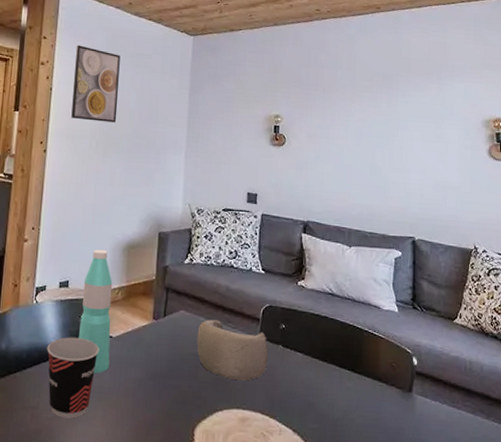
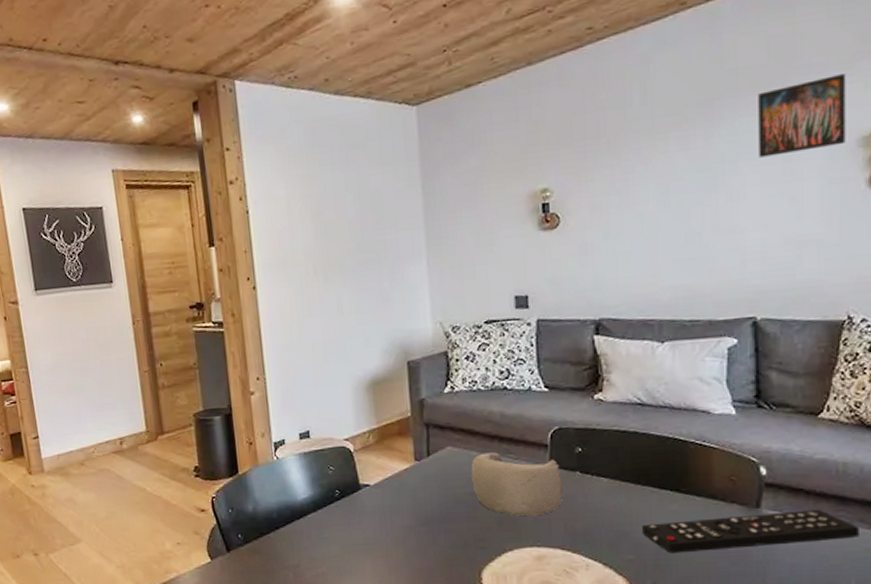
cup: present [47,337,99,419] -> none [298,490,357,574]
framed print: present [71,45,121,123] -> none [267,149,334,243]
water bottle: present [79,249,113,374] -> none [326,390,371,526]
remote control: none [325,397,480,426] -> present [642,510,859,554]
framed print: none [421,76,476,123] -> present [758,74,846,158]

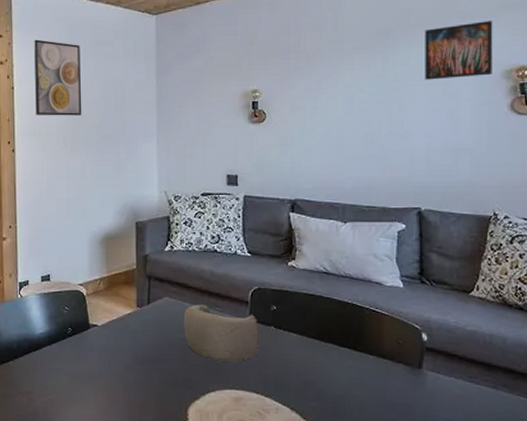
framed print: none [267,149,334,243] -> present [33,39,82,116]
remote control: present [642,510,859,554] -> none [324,373,502,404]

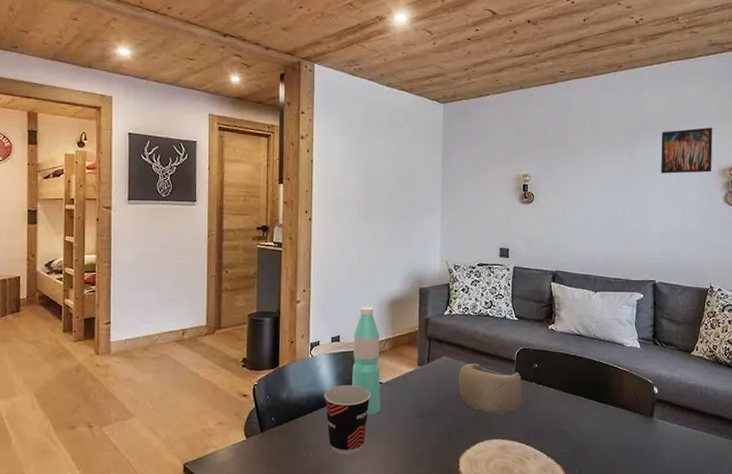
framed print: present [33,39,82,116] -> none [332,118,376,190]
cup: none [35,327,86,402] -> present [324,385,371,454]
water bottle: none [64,242,97,361] -> present [352,306,381,416]

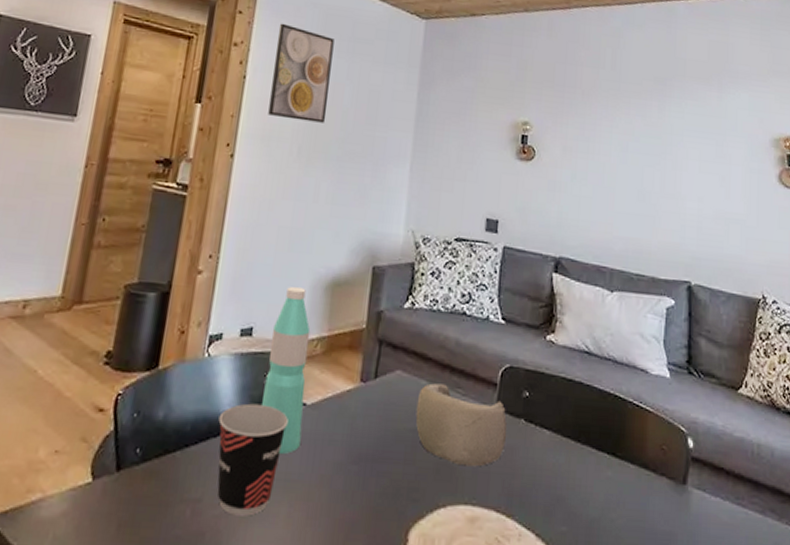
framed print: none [332,118,376,190] -> present [268,23,335,123]
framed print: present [661,128,713,174] -> none [698,83,763,142]

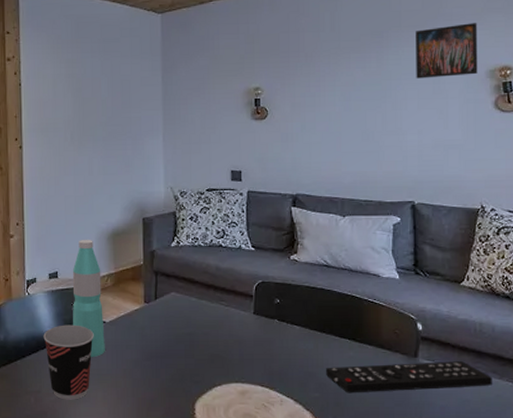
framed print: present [268,23,335,123] -> none [40,36,89,113]
decorative bowl: present [415,383,508,467] -> none [190,299,265,356]
remote control: none [577,490,770,530] -> present [326,361,492,393]
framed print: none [698,83,763,142] -> present [416,23,478,79]

